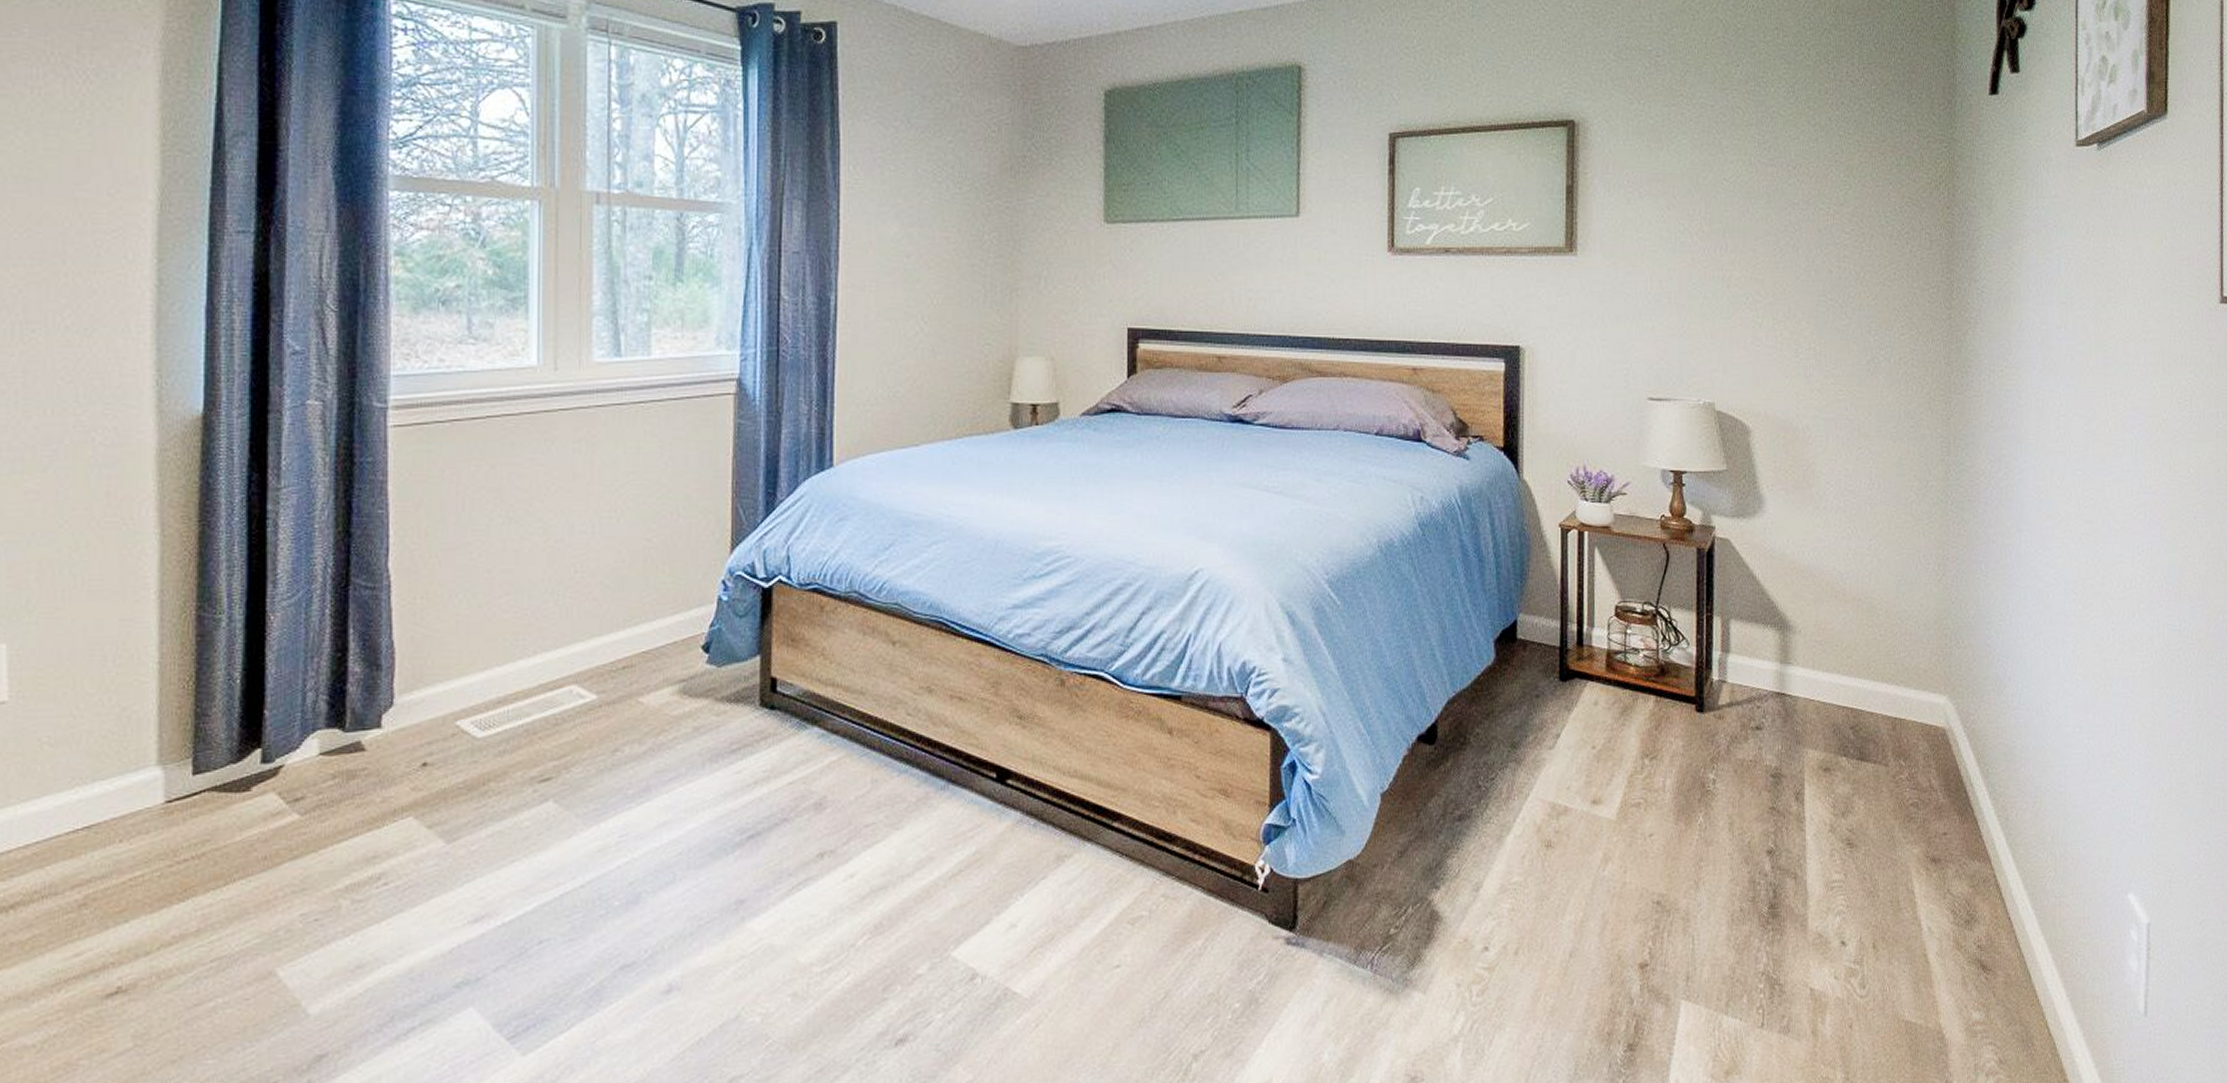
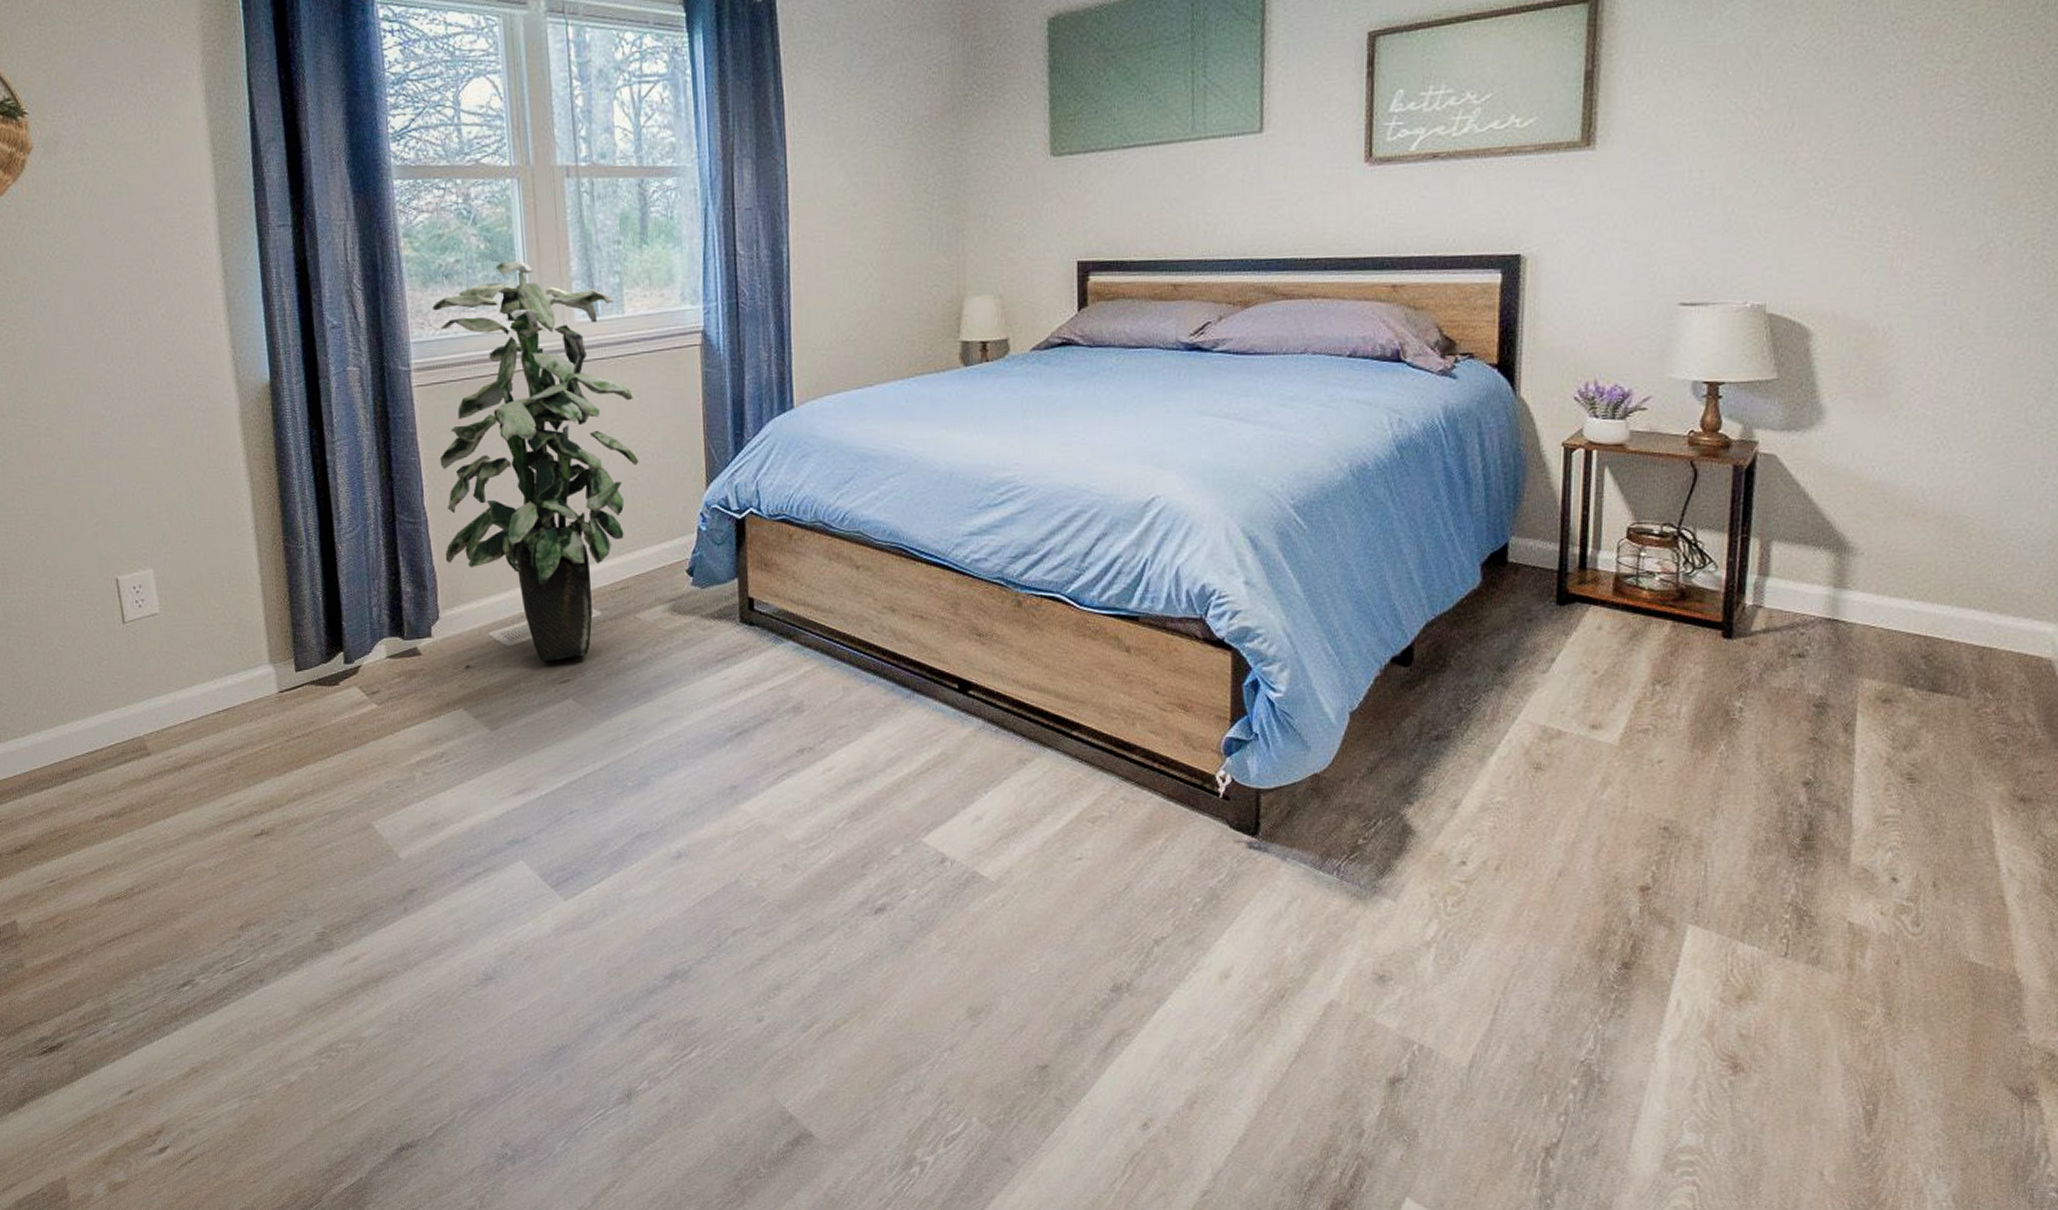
indoor plant: none [409,290,655,757] -> present [432,260,639,662]

